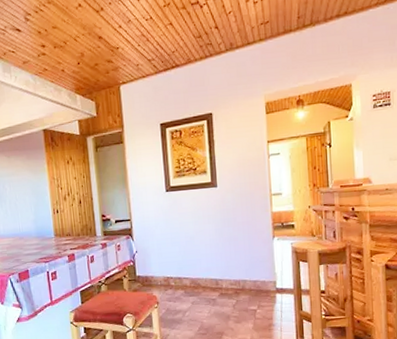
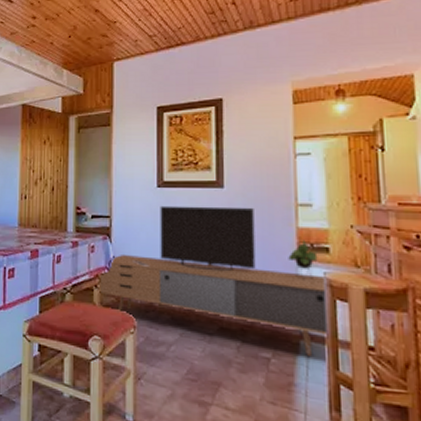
media console: none [125,200,294,304] -> present [98,205,327,356]

